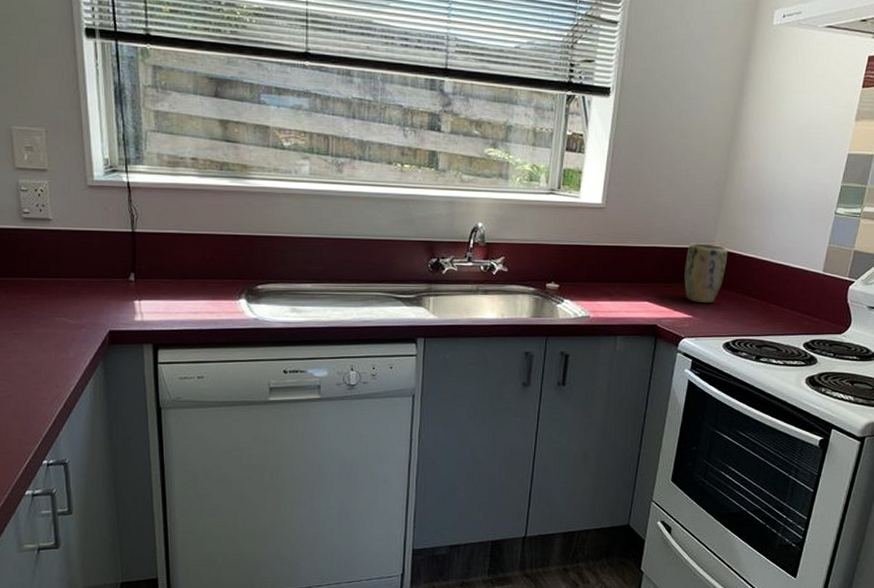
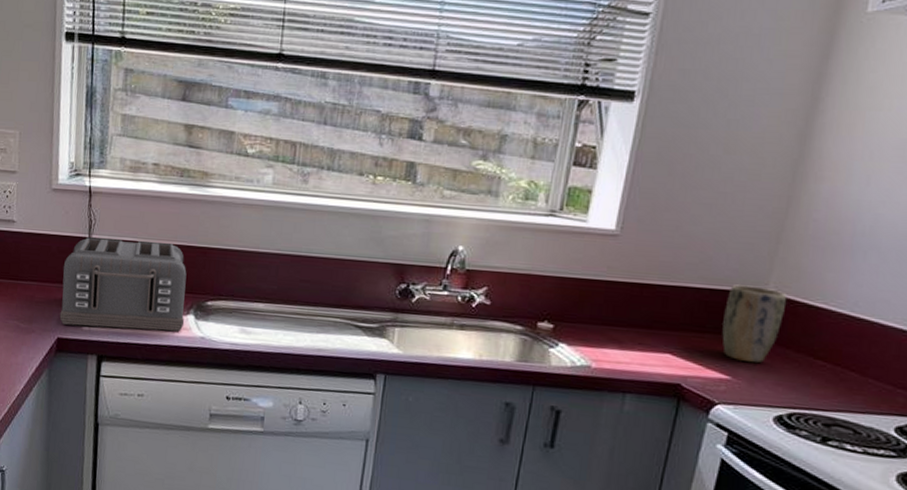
toaster: none [108,232,237,318] -> present [59,237,187,331]

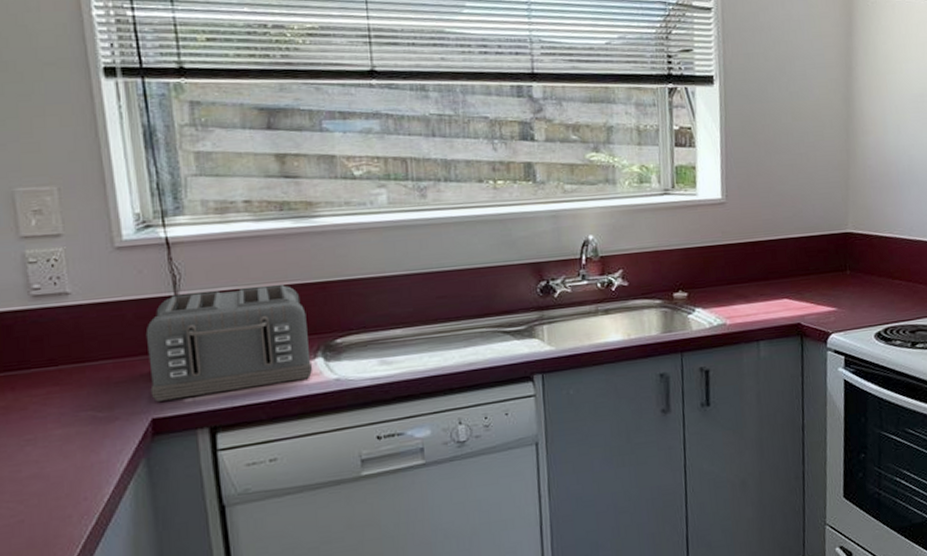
plant pot: present [722,284,788,363] -> none [820,227,864,293]

